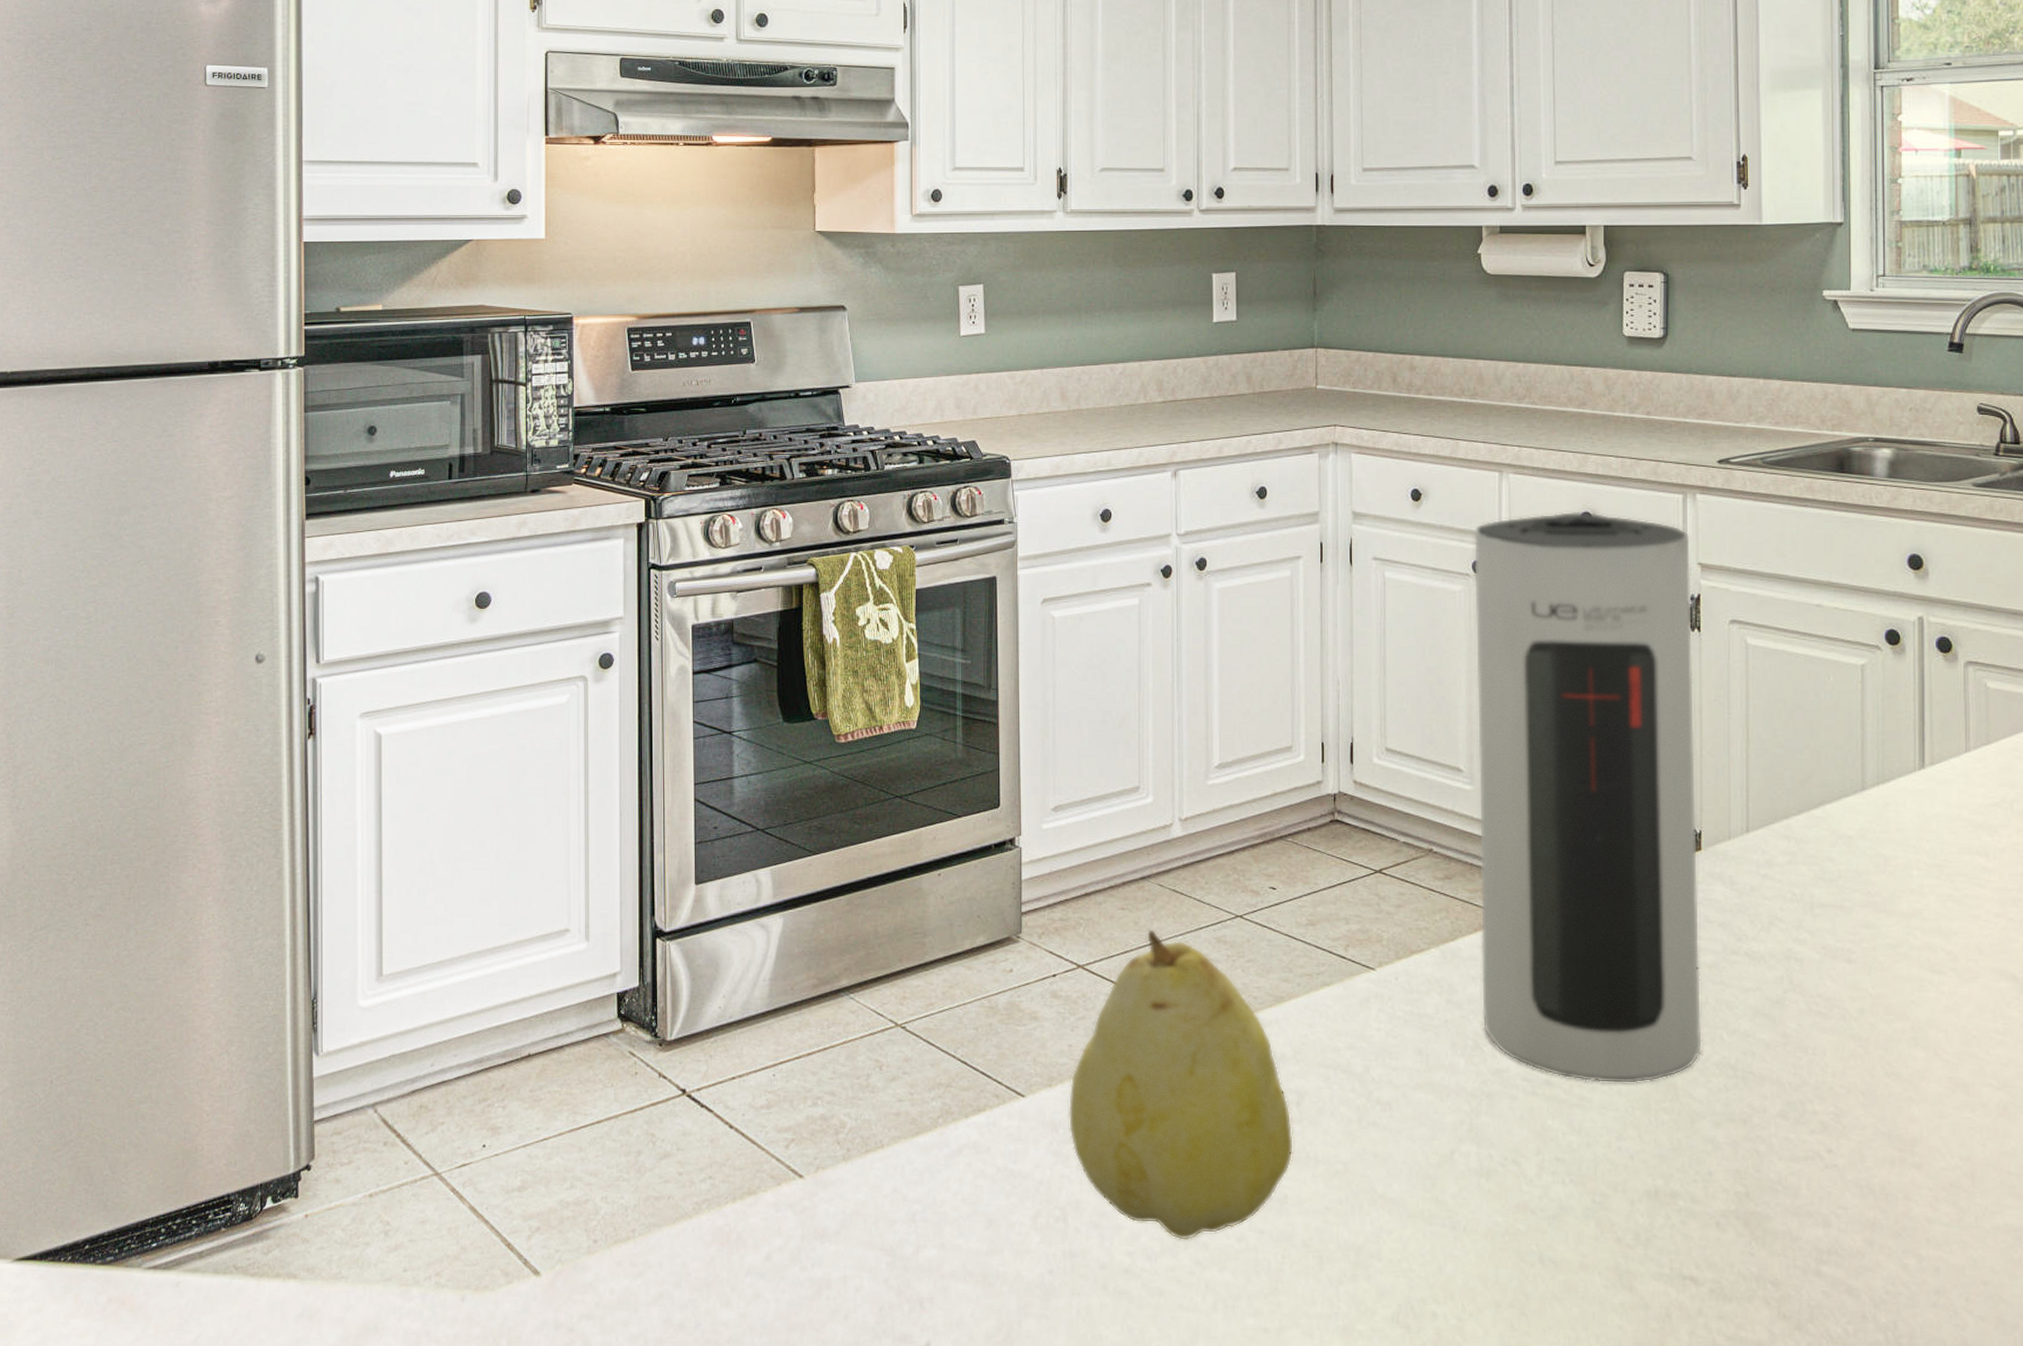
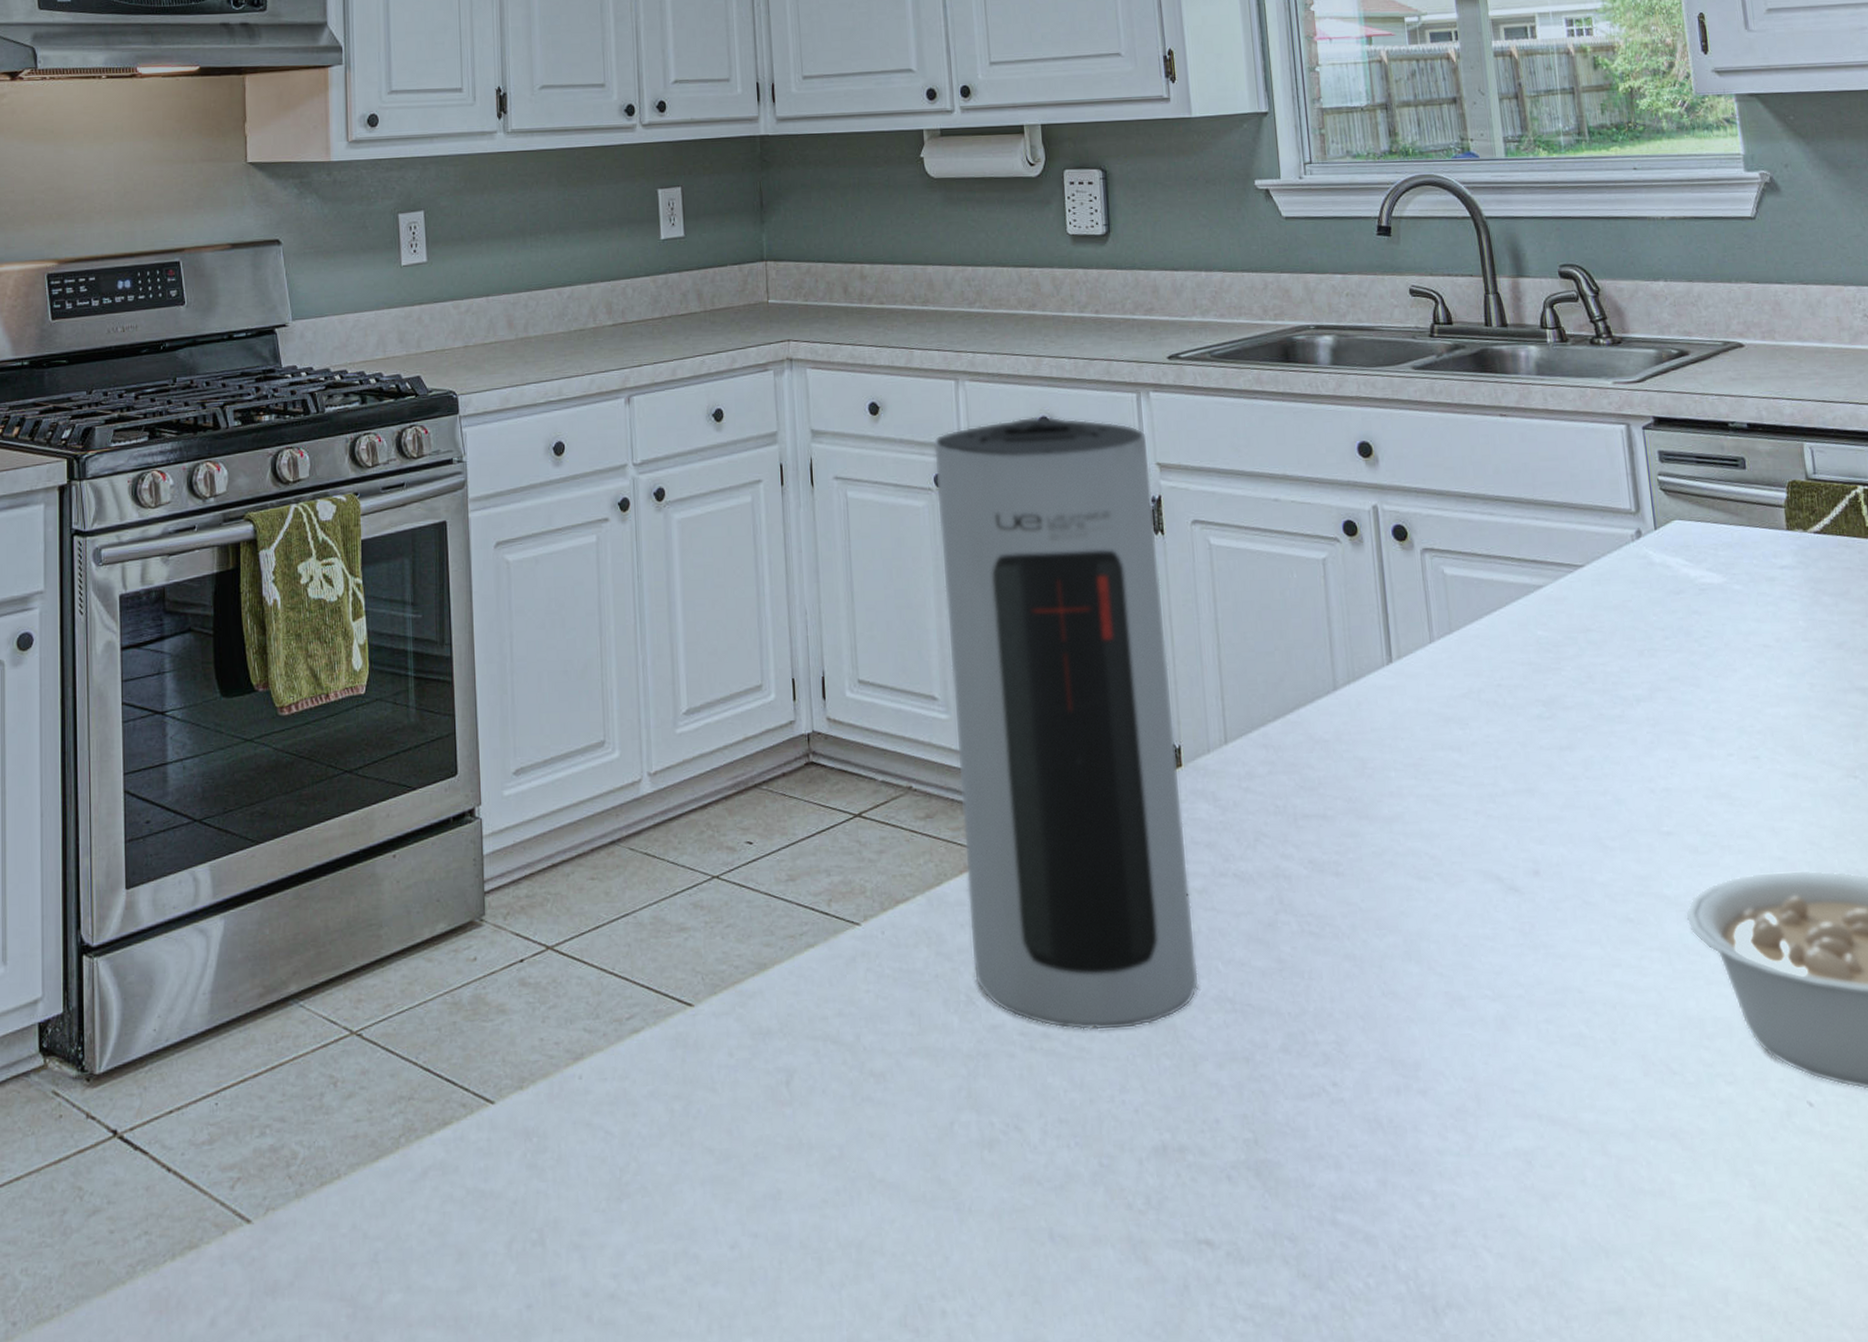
fruit: present [1068,929,1294,1240] -> none [541,899,786,1254]

